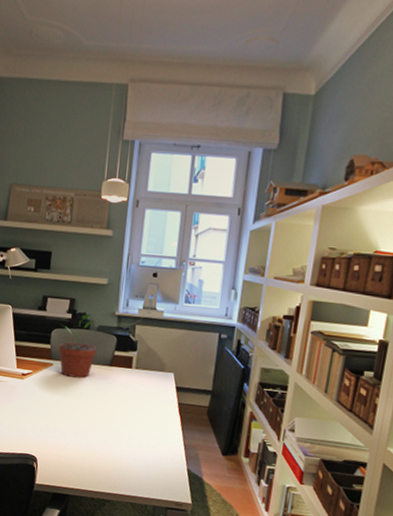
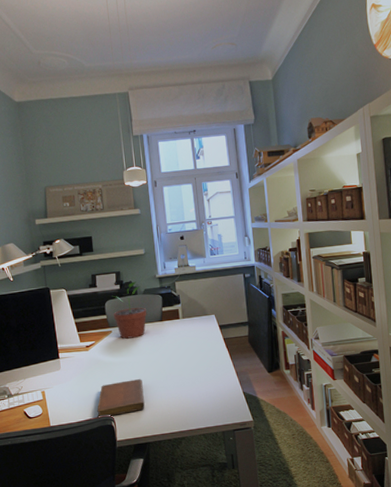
notebook: none [20,420,76,459] -> present [97,379,145,419]

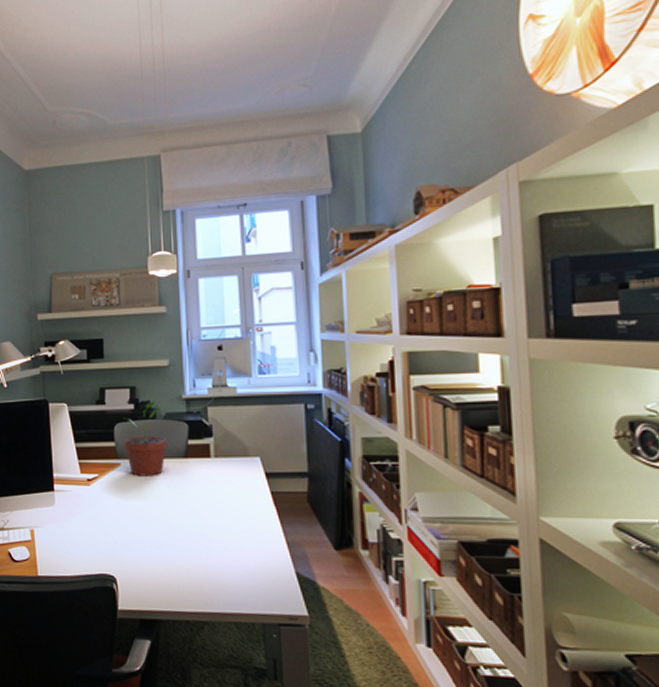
notebook: present [97,379,145,419] -> none [95,531,157,577]

